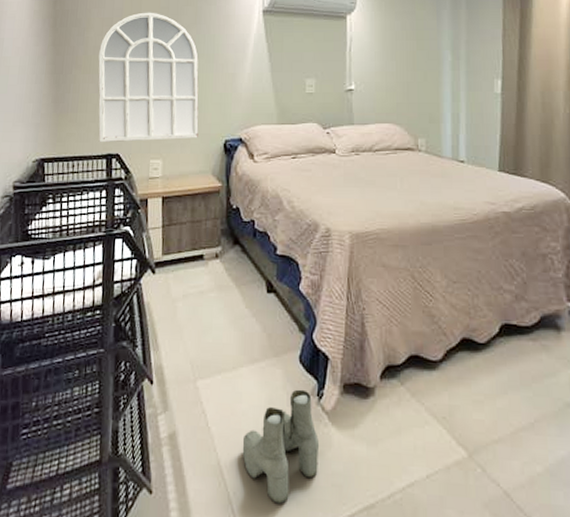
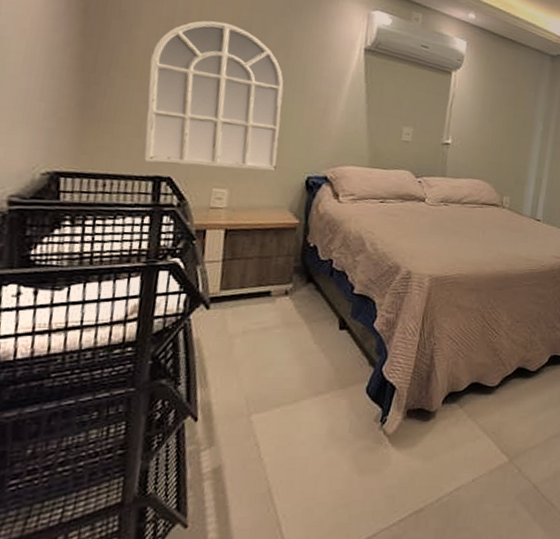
boots: present [242,389,320,504] -> none [296,417,378,520]

